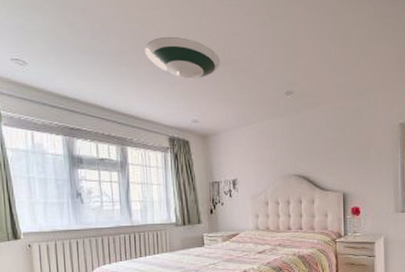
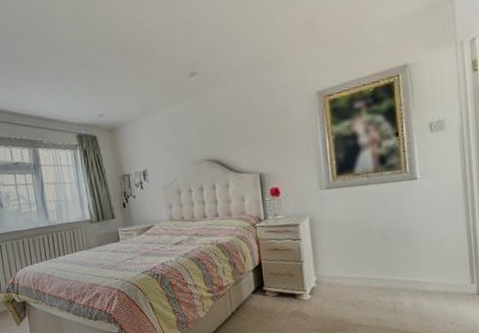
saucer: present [145,36,221,79] -> none [47,33,122,74]

